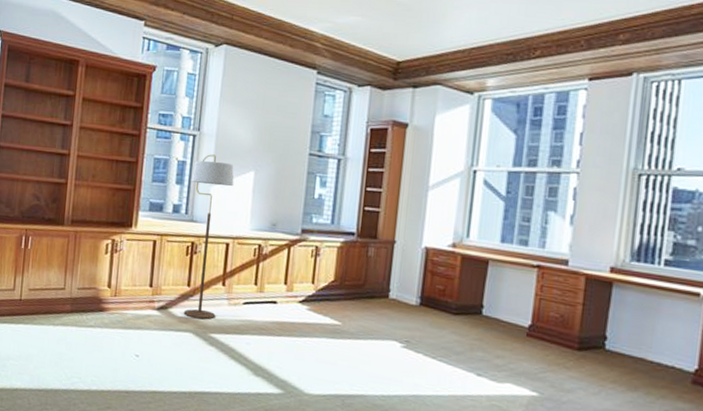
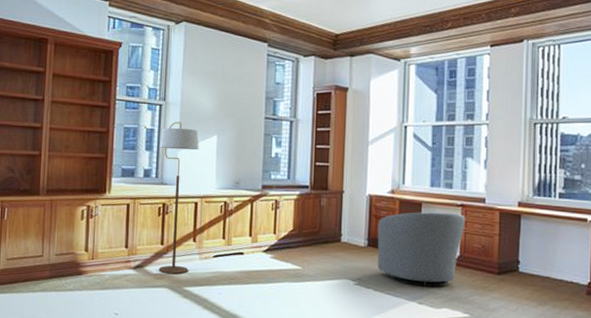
chair: none [430,270,542,359] -> present [377,212,465,287]

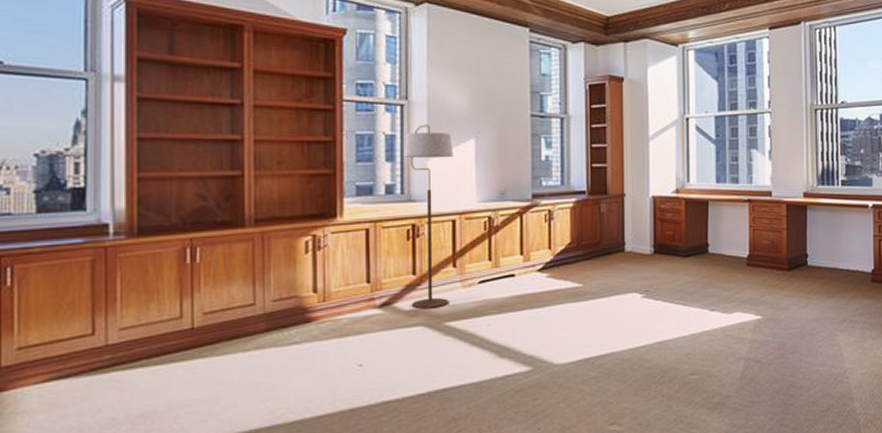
chair: present [377,212,465,287] -> none [663,210,753,291]

